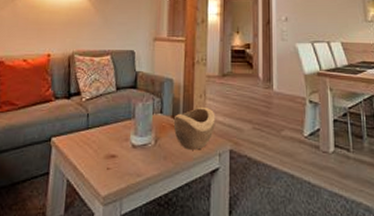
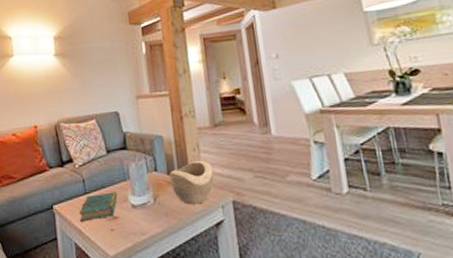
book: none [77,129,120,157] -> present [79,192,118,222]

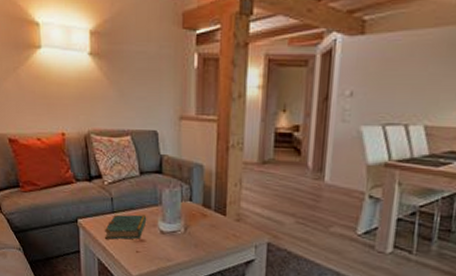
decorative bowl: present [169,160,214,205] -> none [204,196,253,241]

